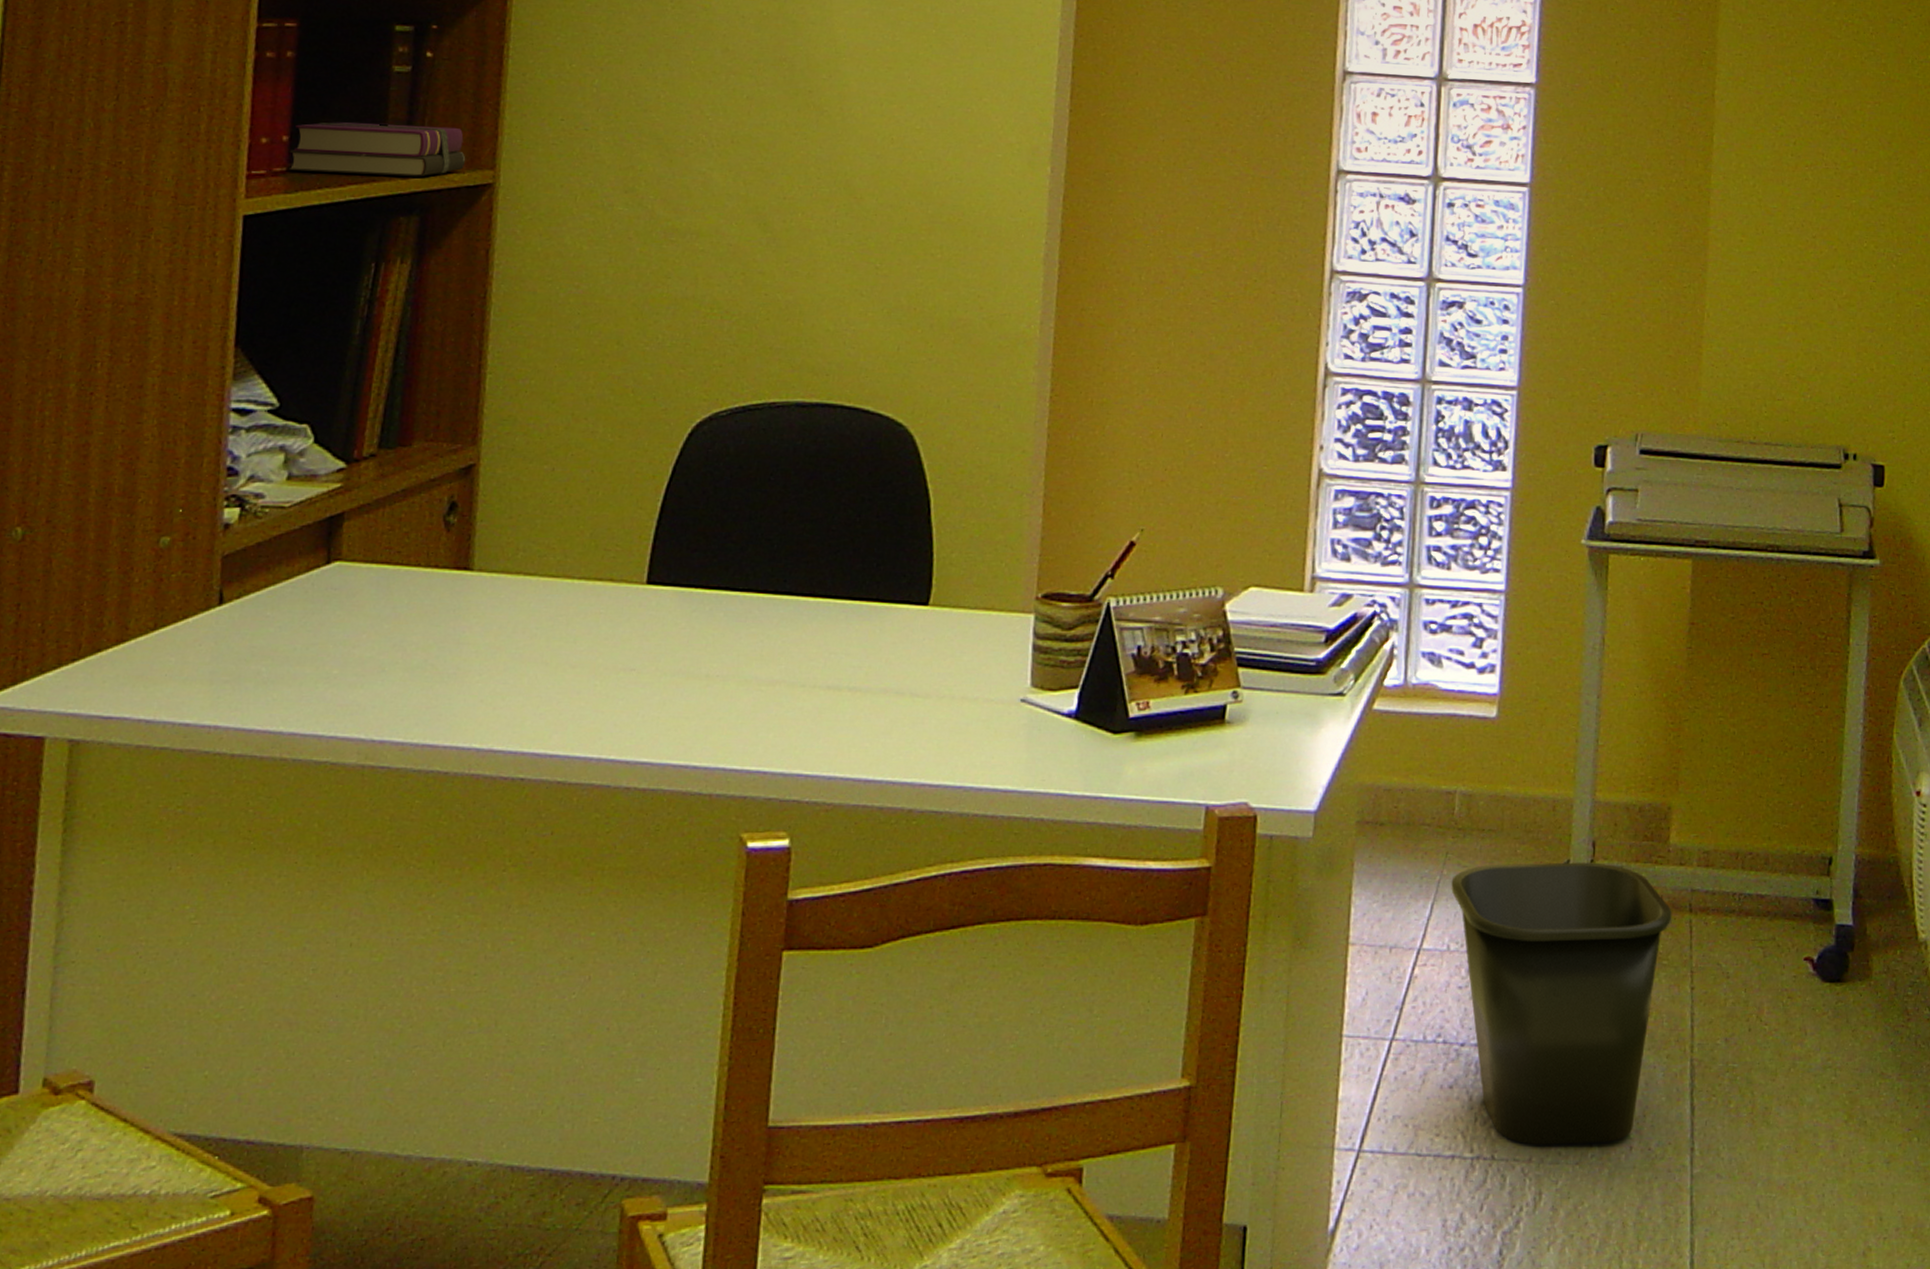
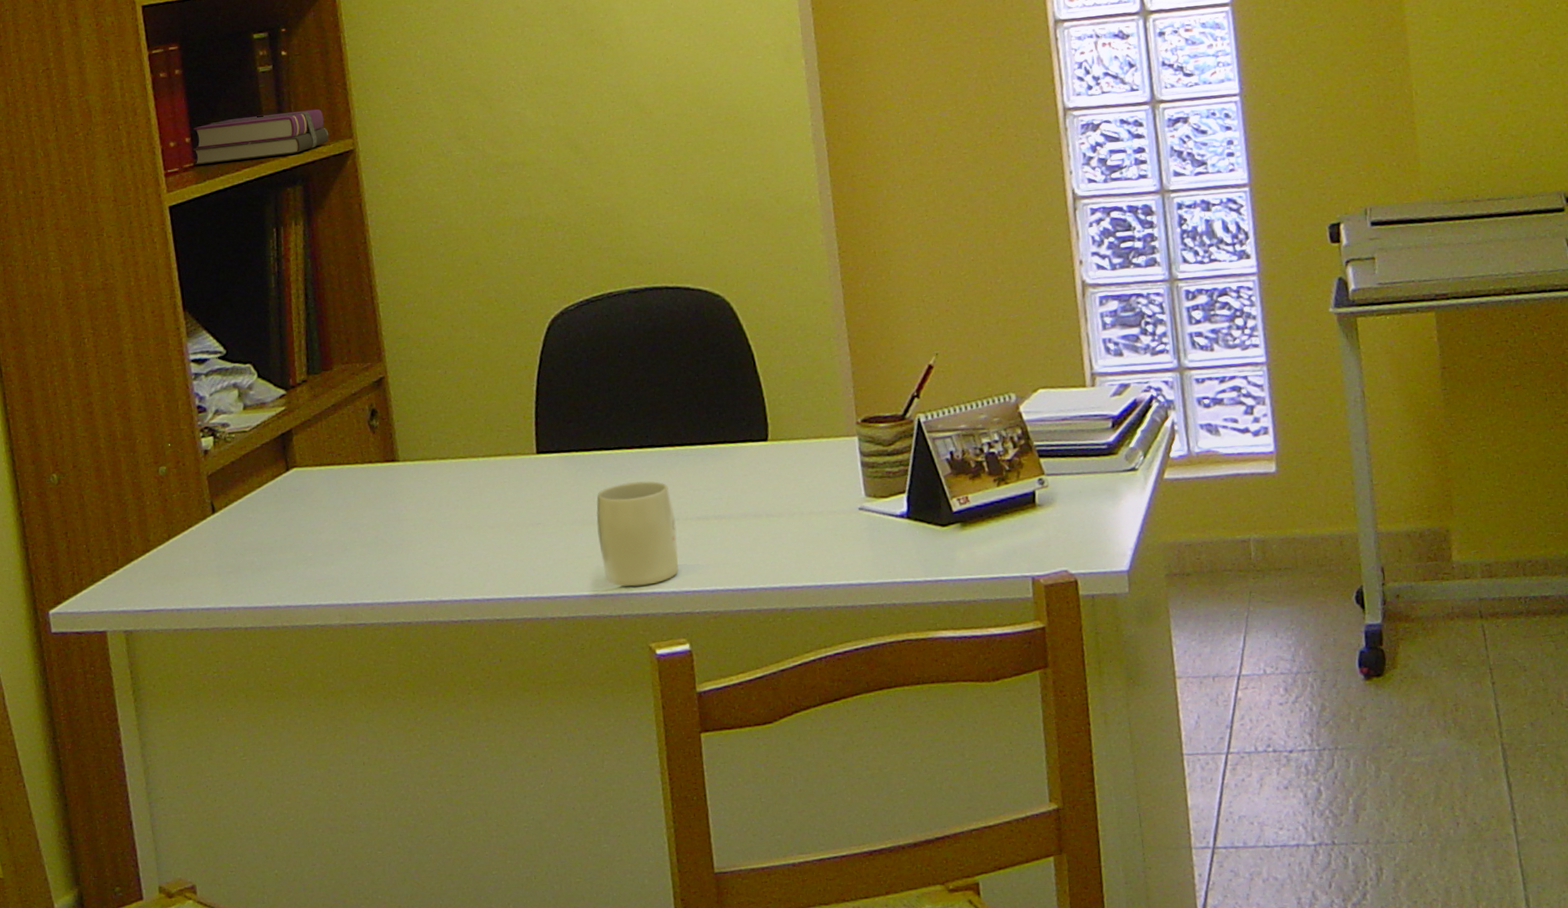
mug: none [701,634,801,761] -> present [596,481,679,587]
waste bin: present [1451,862,1672,1145] -> none [1258,585,1465,830]

